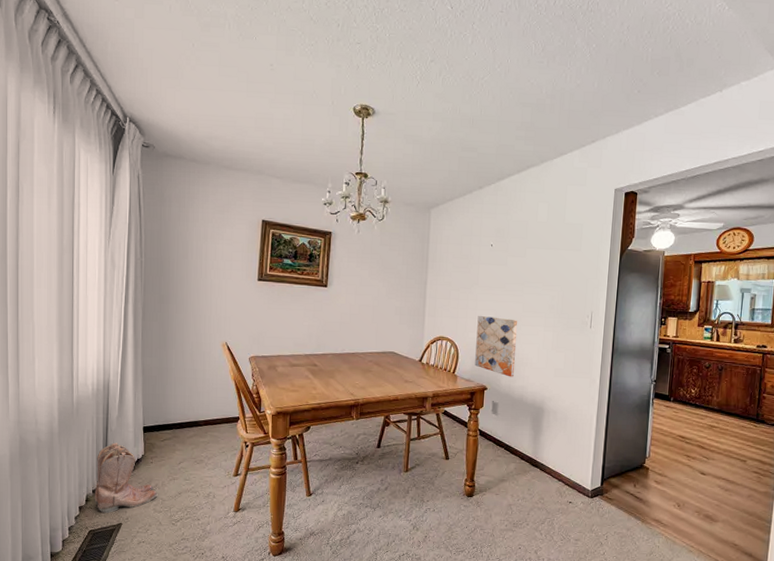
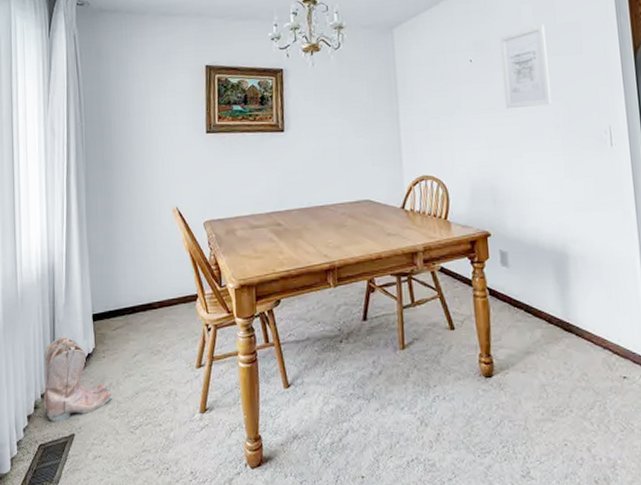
wall art: present [475,315,518,377] -> none [466,145,523,218]
wall art: none [514,222,555,290] -> present [499,24,551,109]

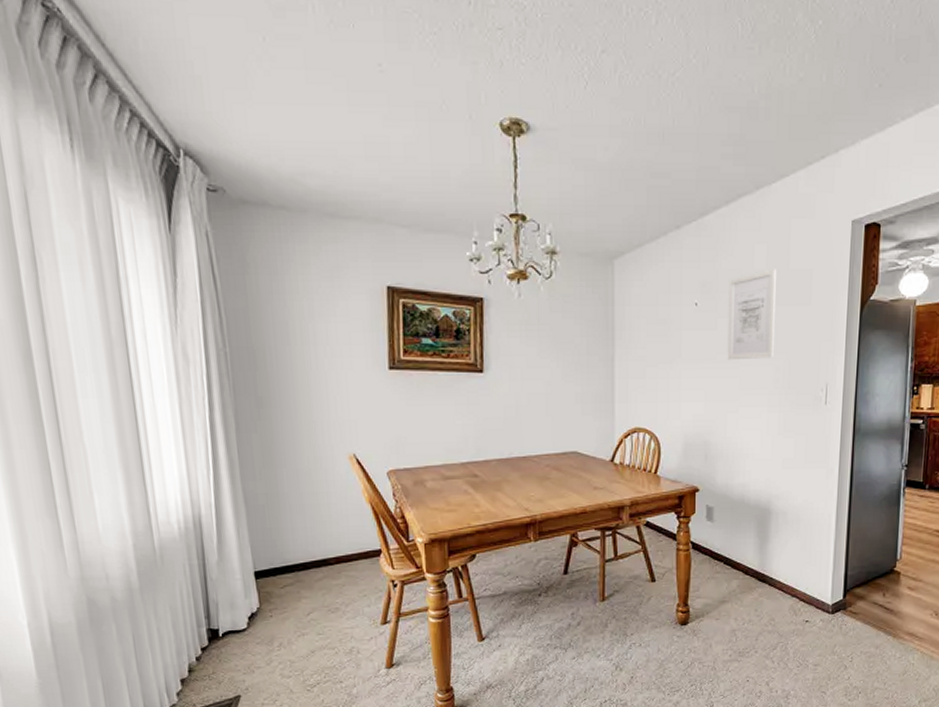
boots: present [43,335,113,423] -> none [196,595,284,686]

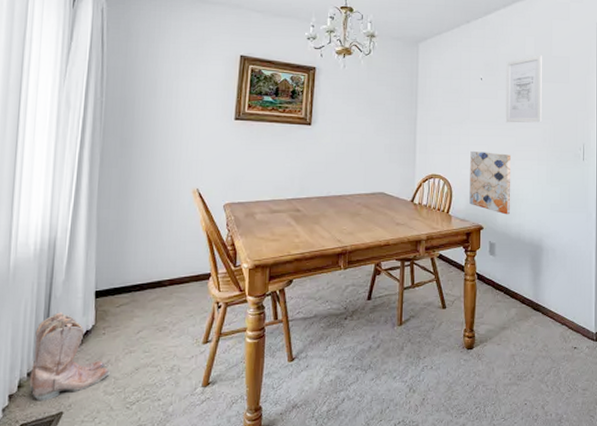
boots: none [196,595,284,686] -> present [29,312,110,402]
wall art: none [682,397,734,474] -> present [469,150,512,215]

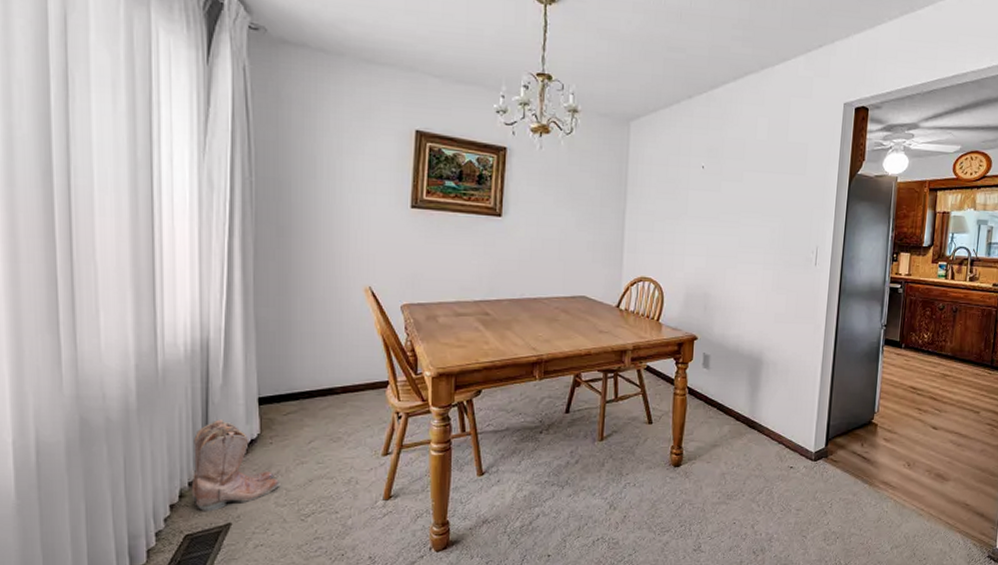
wall art: present [469,150,512,215] -> none [683,251,734,324]
wall art: present [505,55,542,123] -> none [728,140,776,221]

